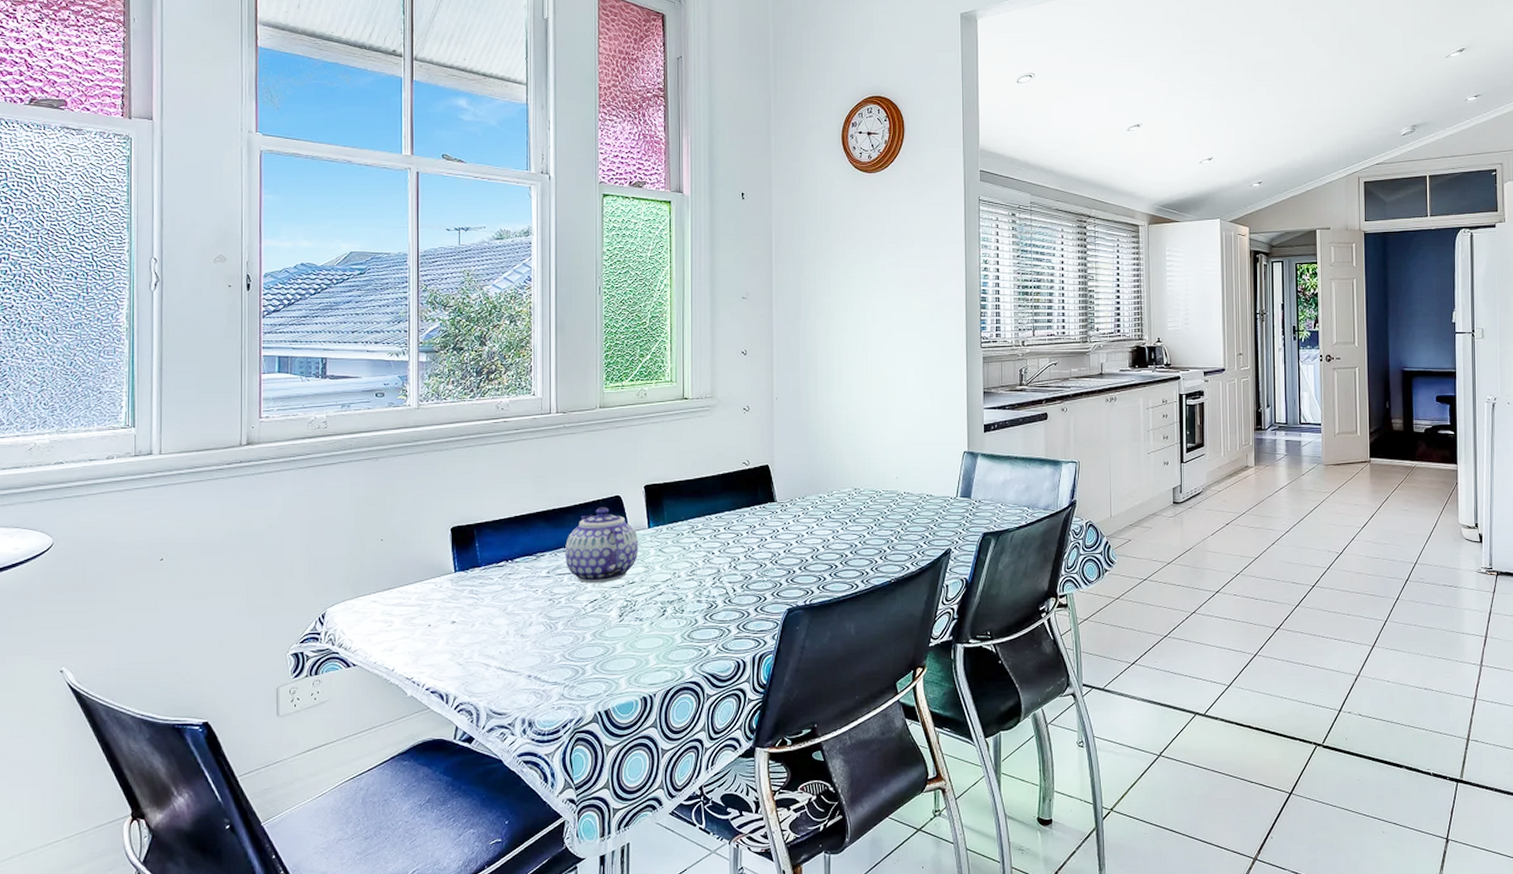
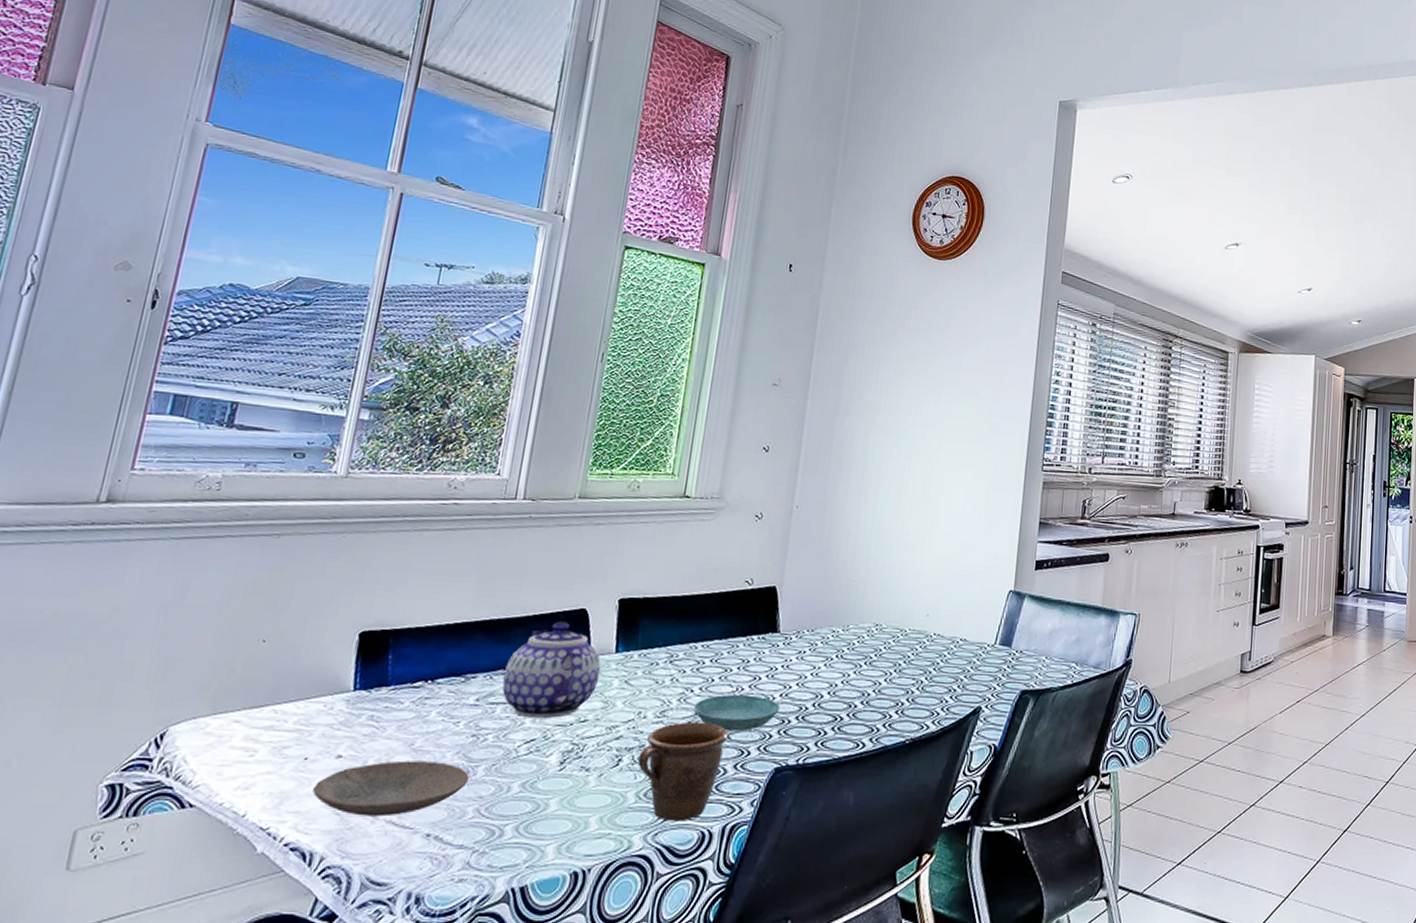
plate: none [439,621,553,665] -> present [313,760,470,817]
mug: none [679,577,747,655] -> present [638,721,729,822]
saucer: none [716,553,785,583] -> present [693,694,780,732]

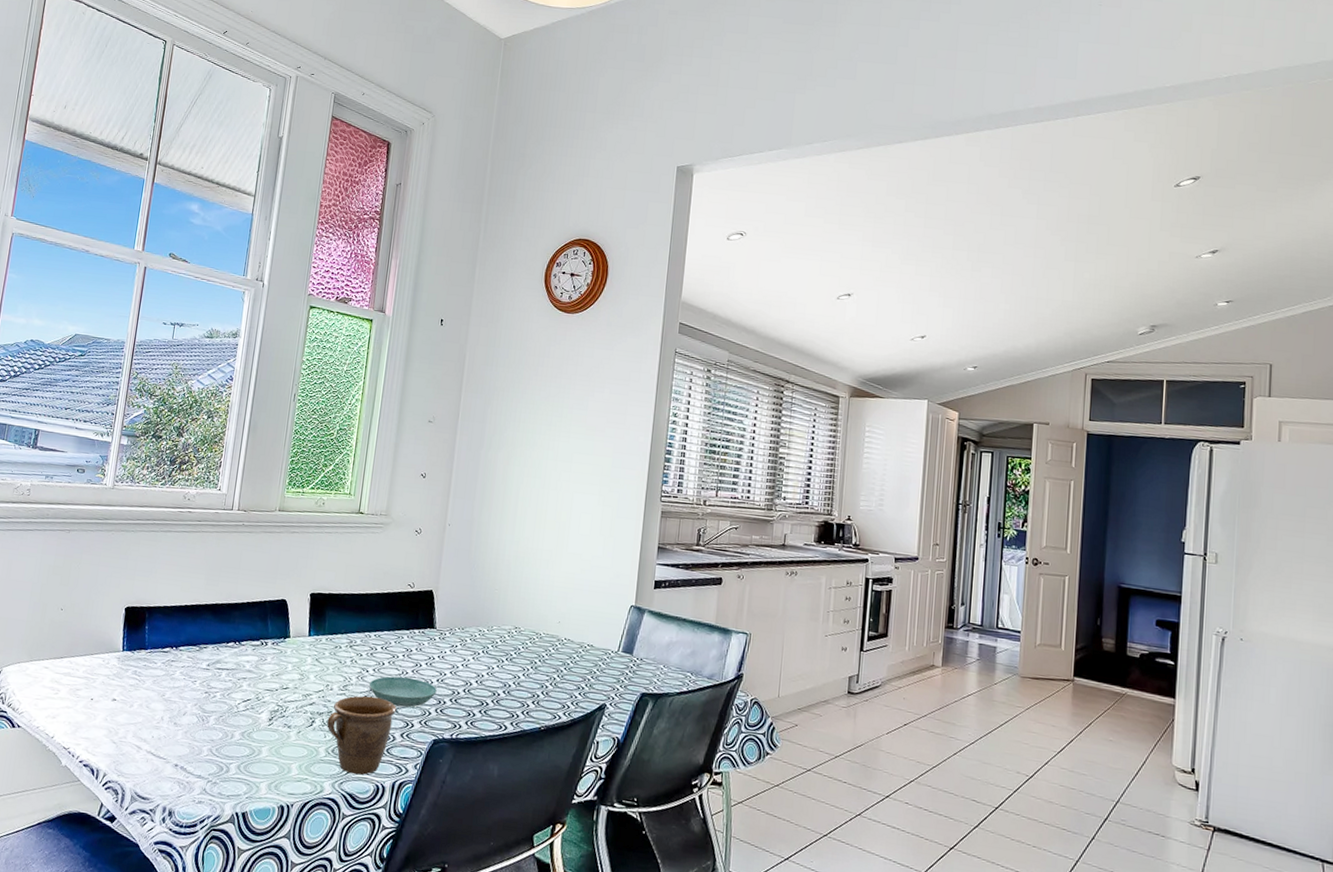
plate: present [313,760,470,817] -> none [97,706,204,748]
teapot: present [502,621,601,719] -> none [226,608,298,684]

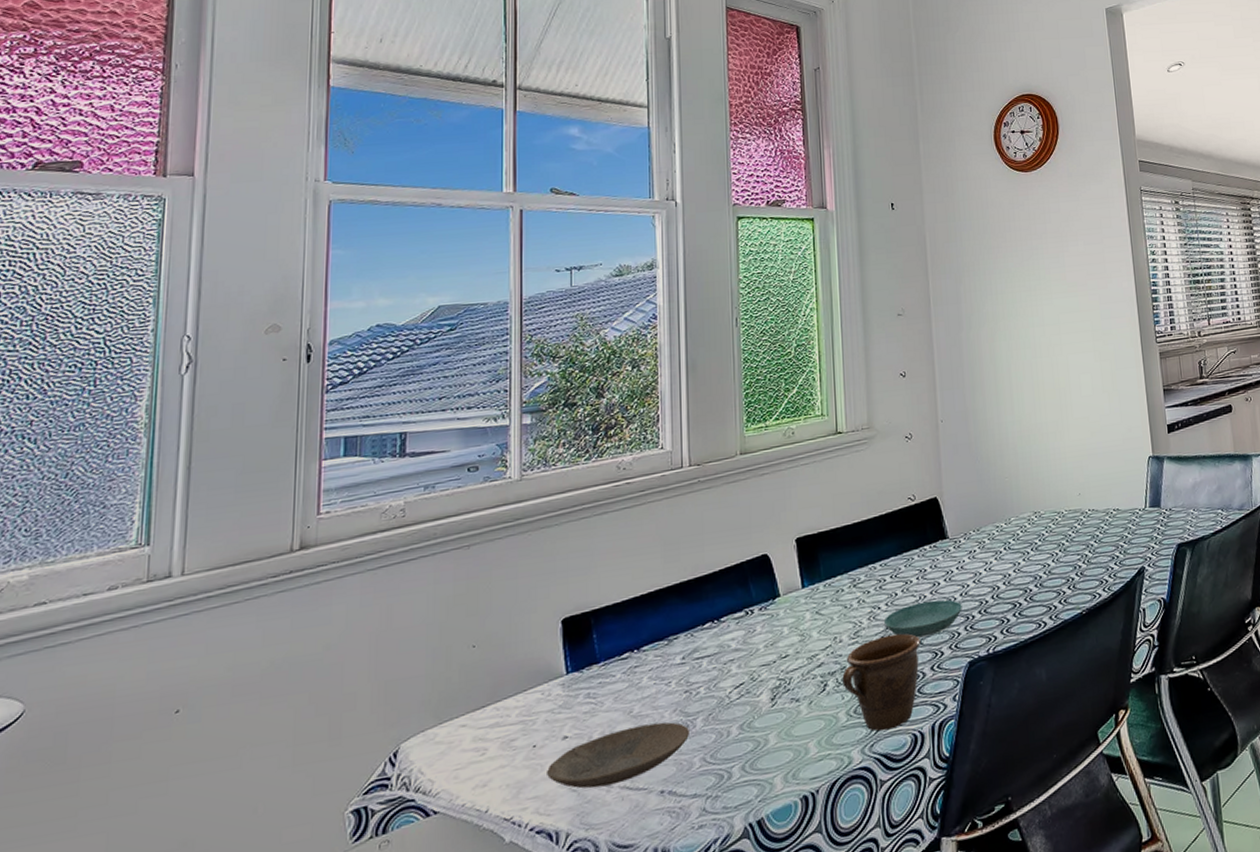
plate: none [97,706,204,748] -> present [547,722,691,789]

